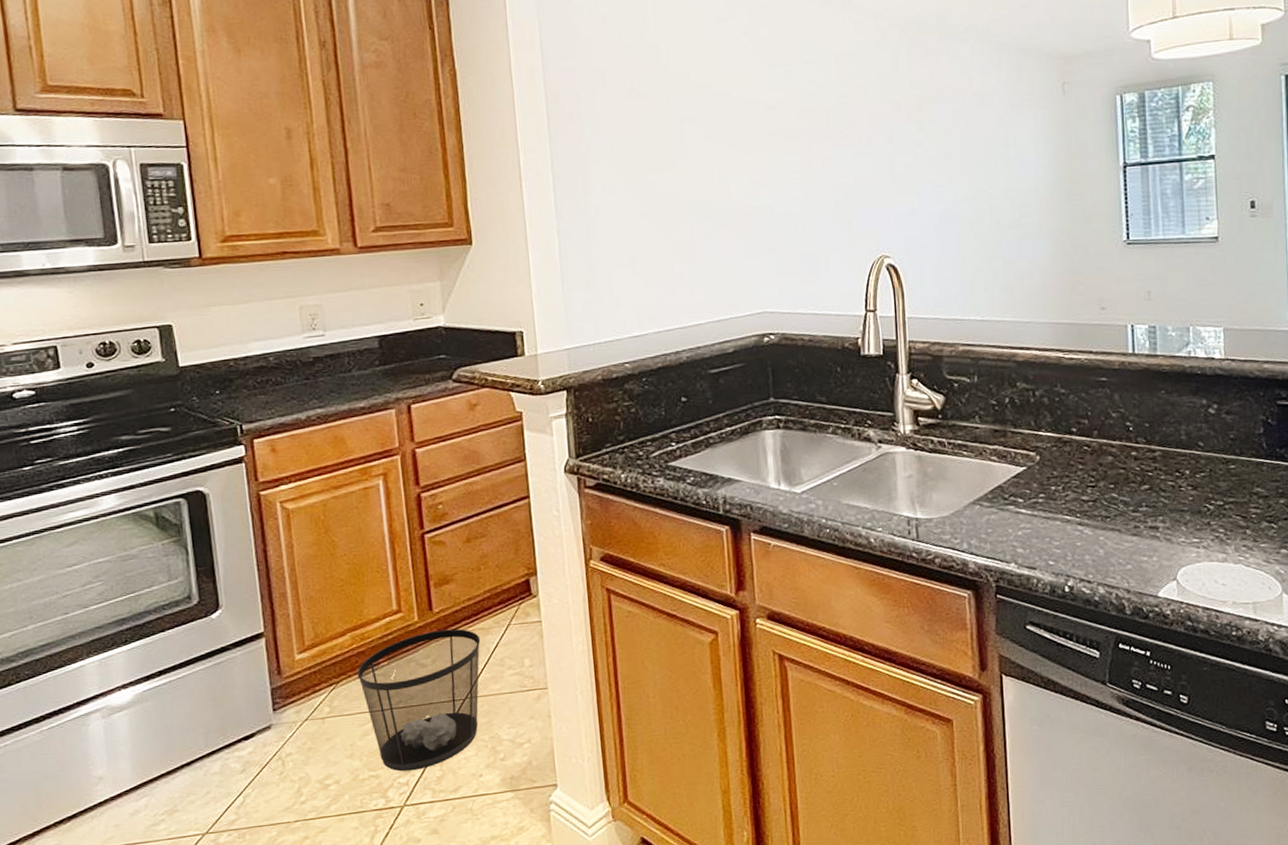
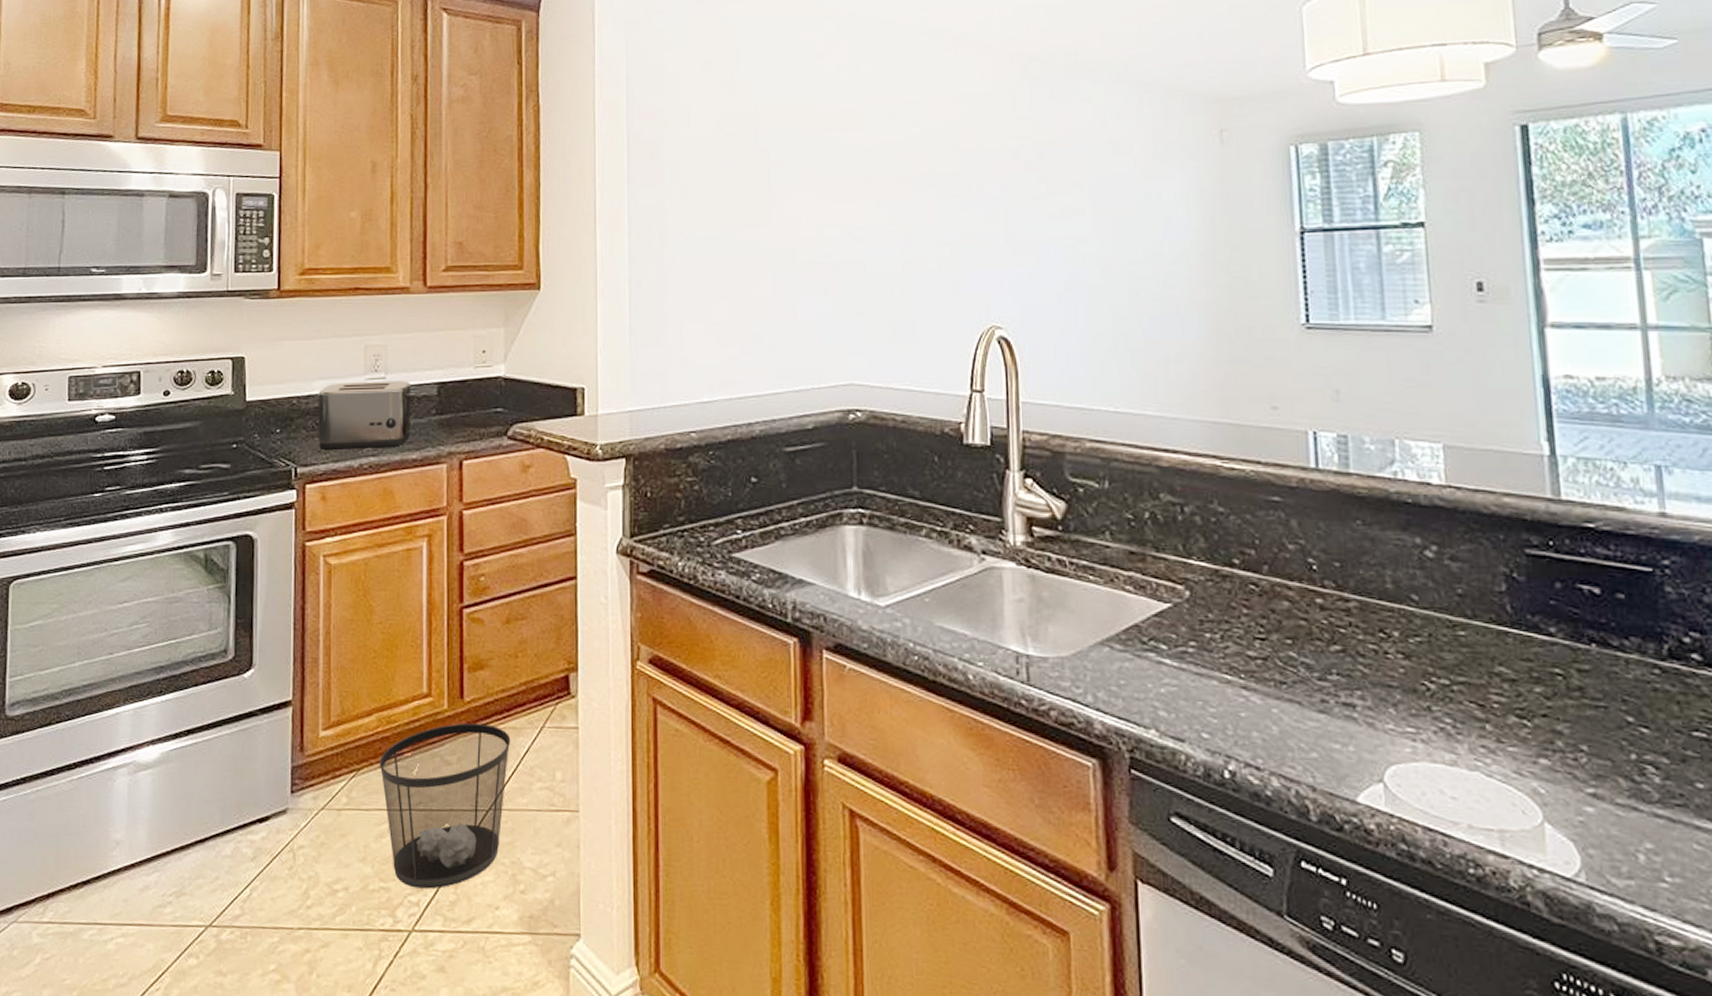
toaster: none [256,336,358,407] -> present [318,381,417,451]

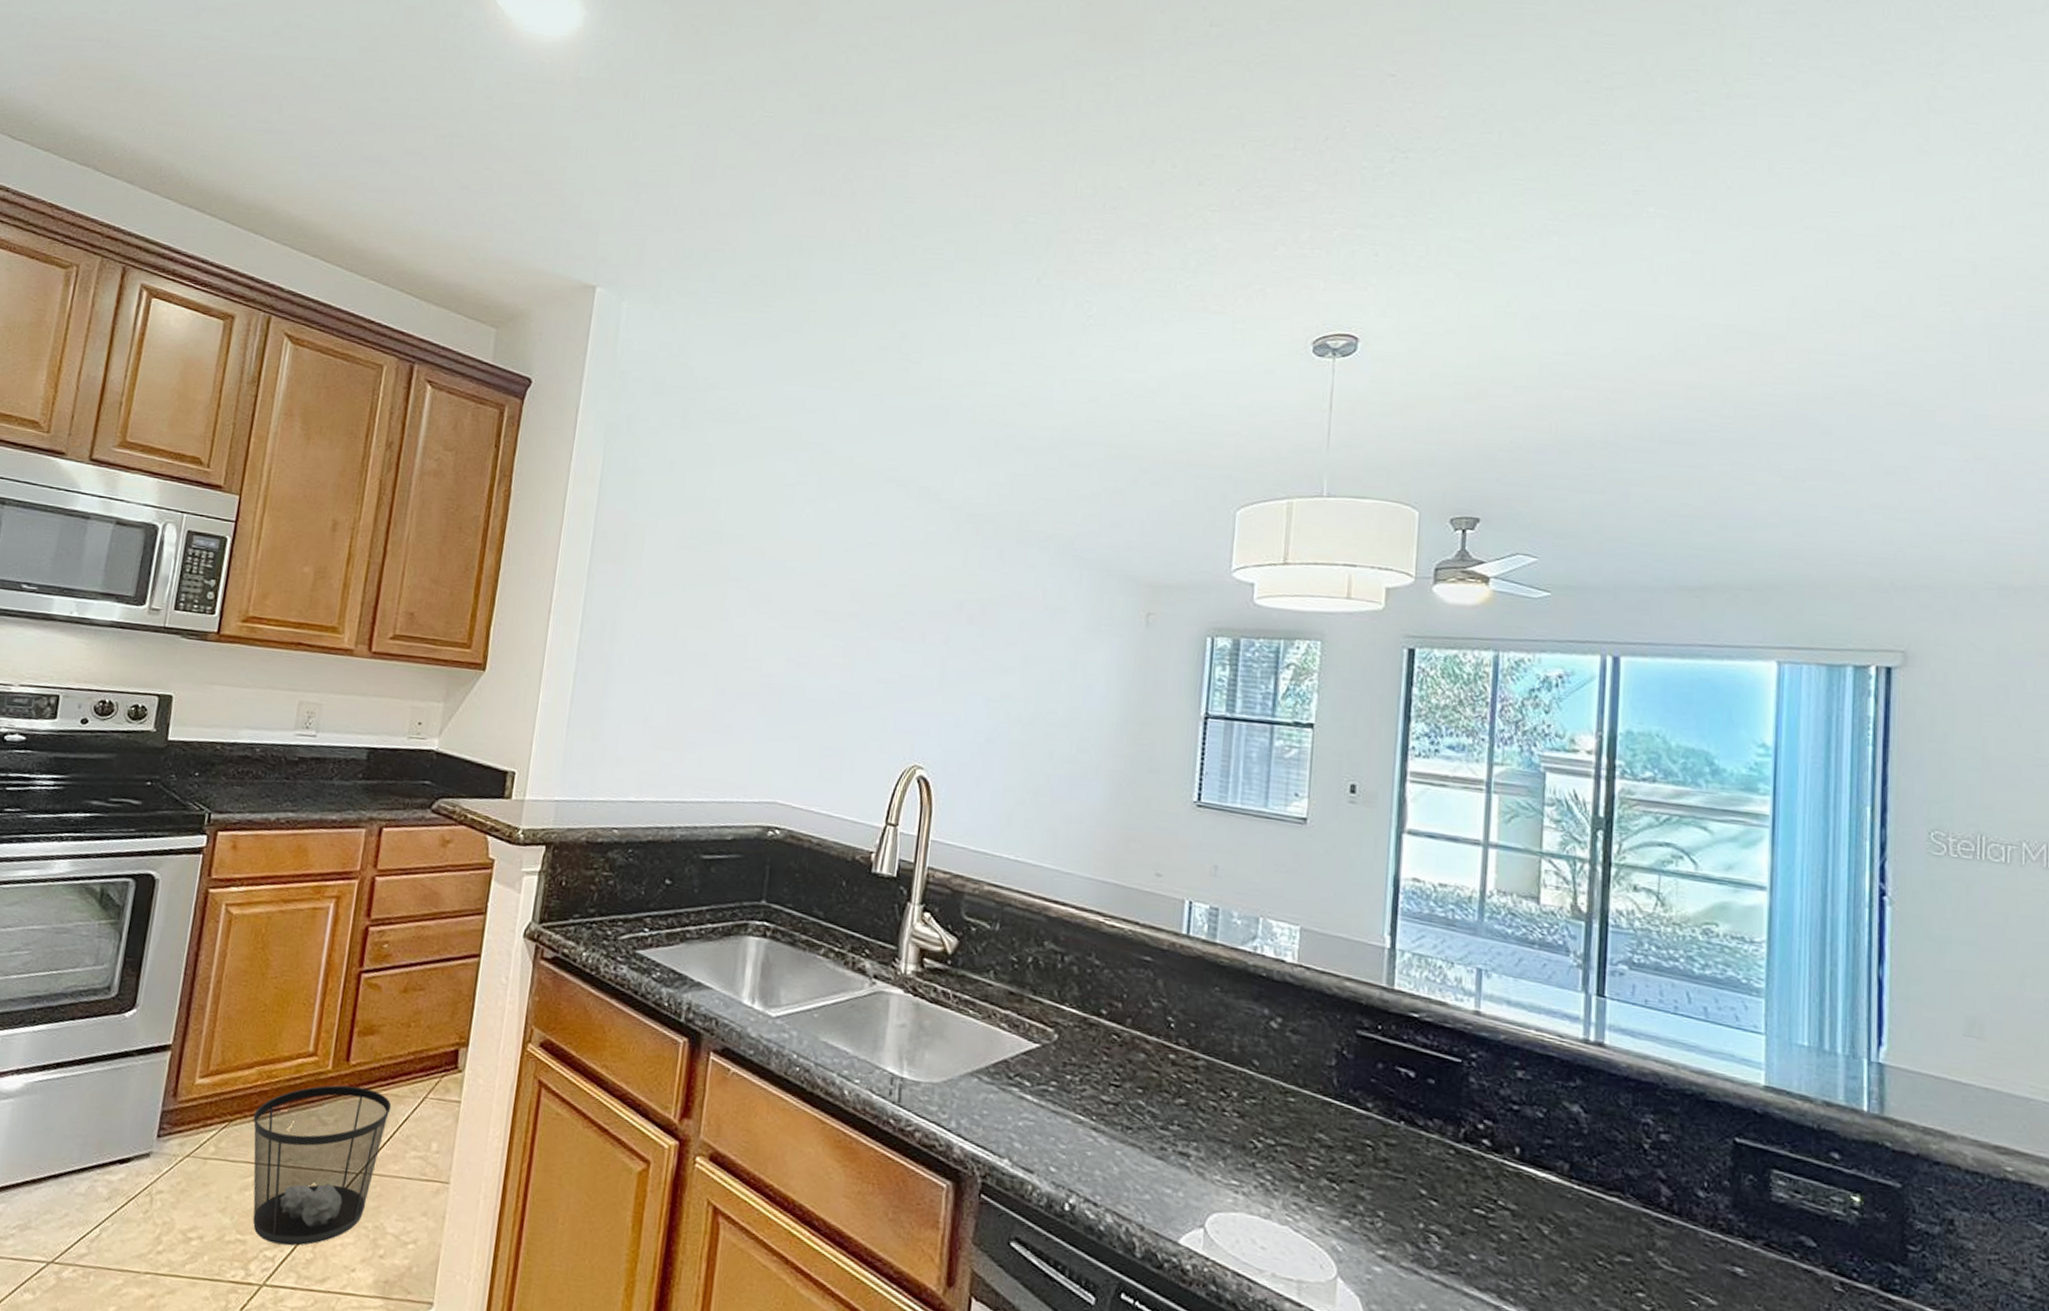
toaster: present [318,381,417,451] -> none [237,734,346,806]

